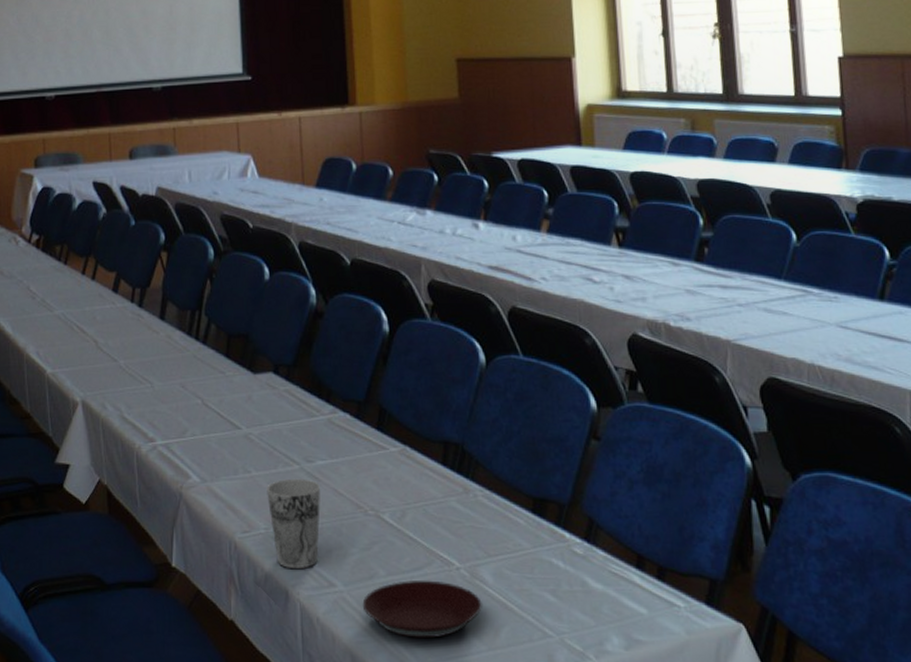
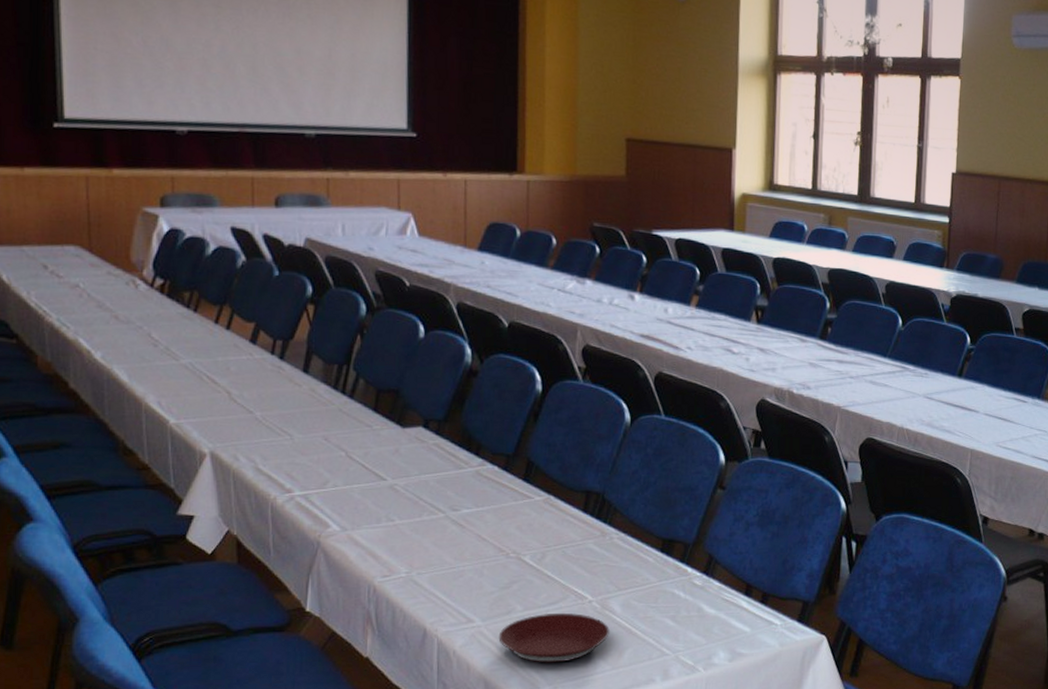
cup: present [267,478,321,569] -> none [410,526,465,608]

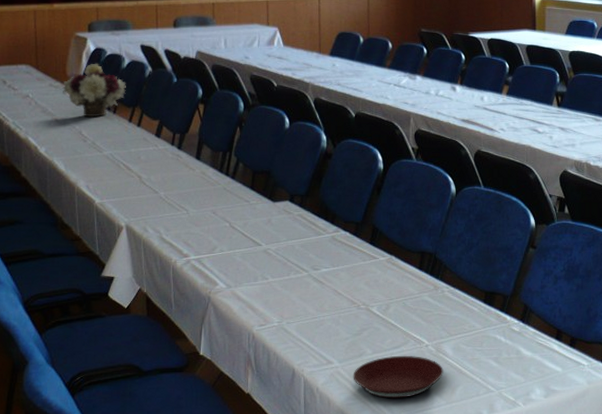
flower arrangement: none [124,247,211,316] -> present [62,63,126,118]

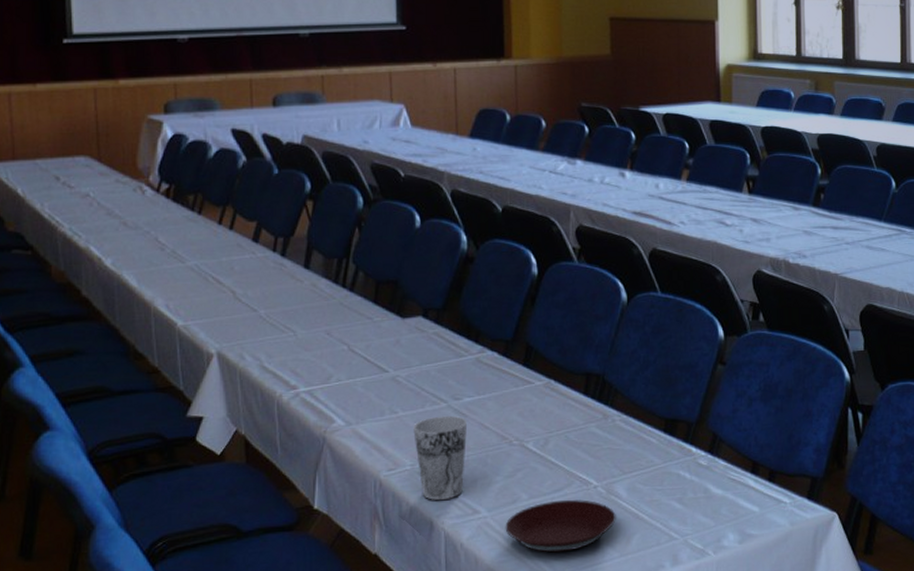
flower arrangement: present [62,63,126,118] -> none [131,152,214,220]
cup: none [280,283,324,351] -> present [413,415,468,500]

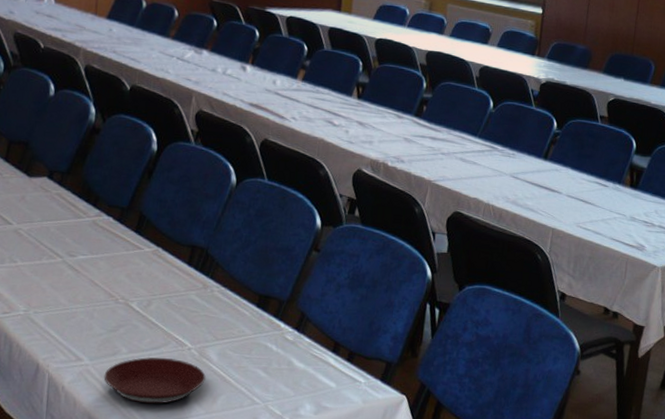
cup: present [413,415,468,500] -> none [29,269,80,345]

